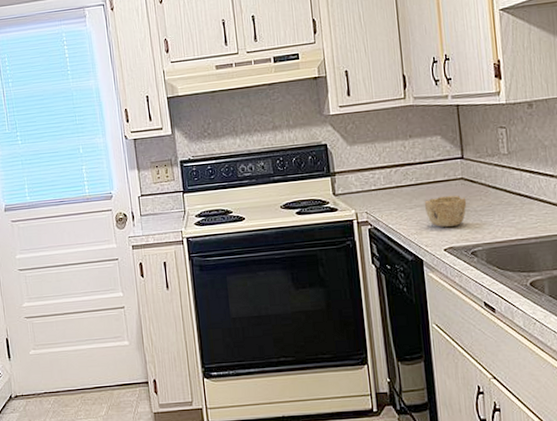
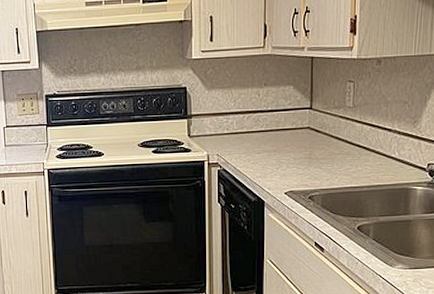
bowl: present [424,195,467,228] -> none [271,143,310,173]

